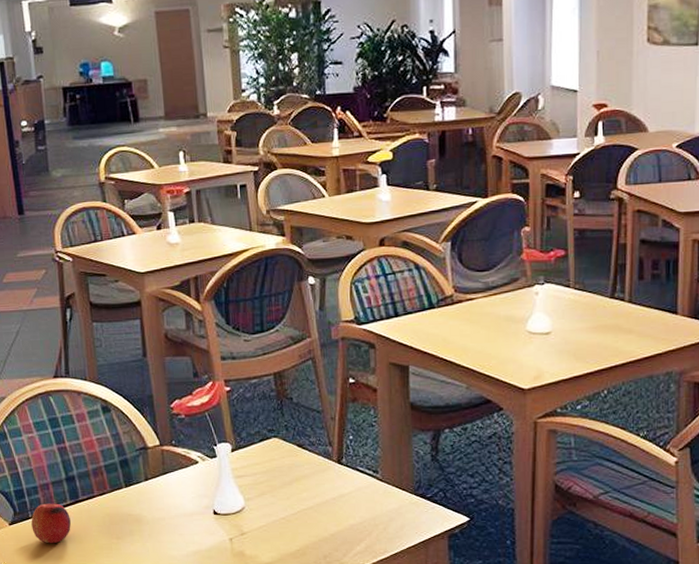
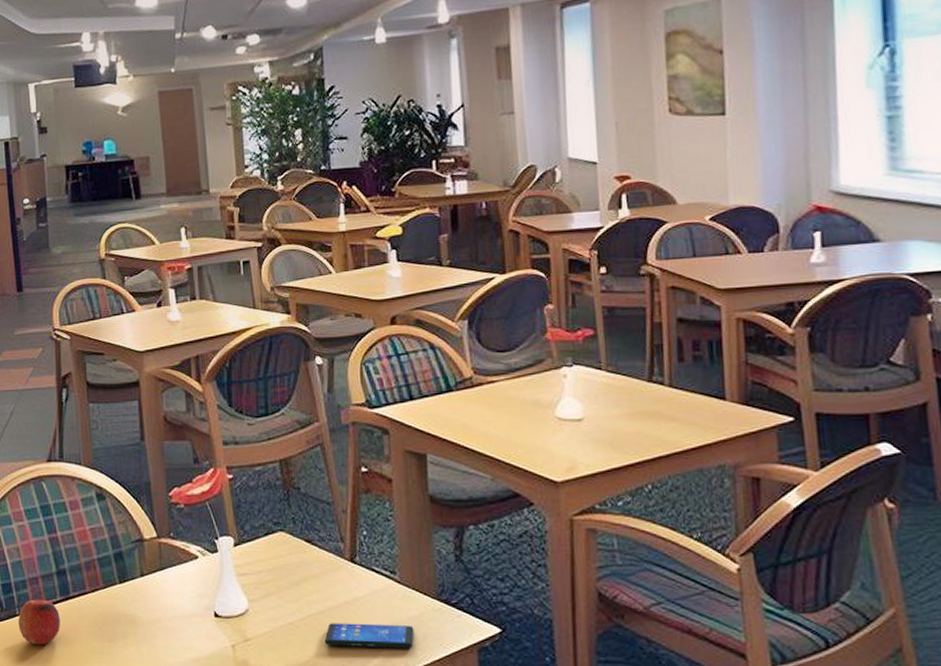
smartphone: none [313,516,393,537] -> present [324,623,414,649]

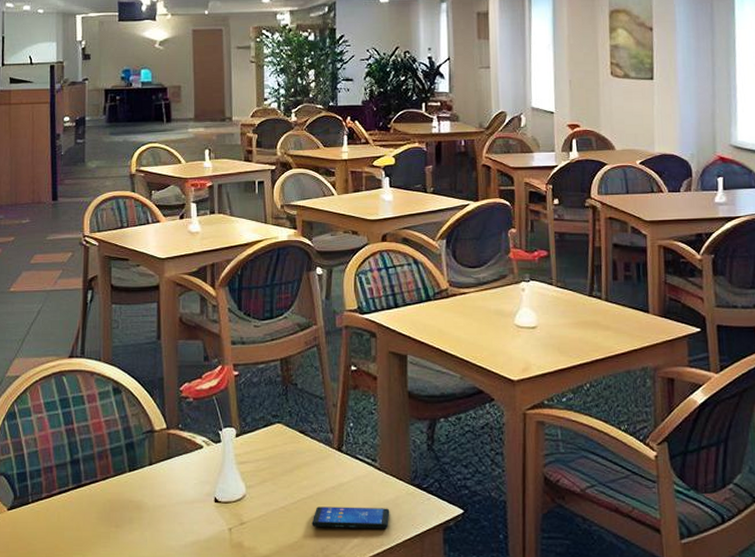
fruit: present [18,599,60,645] -> none [30,487,71,532]

